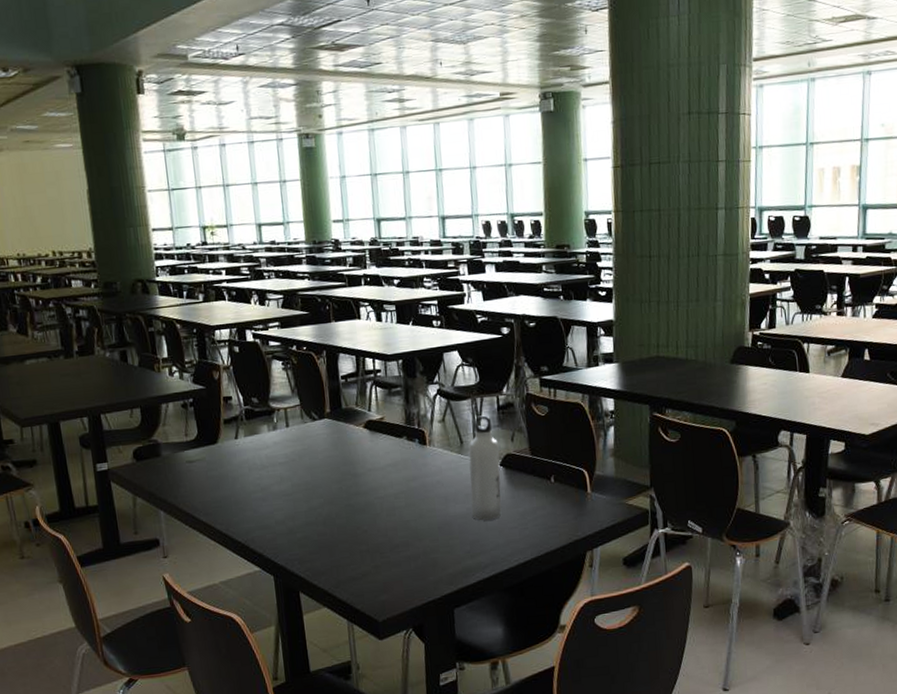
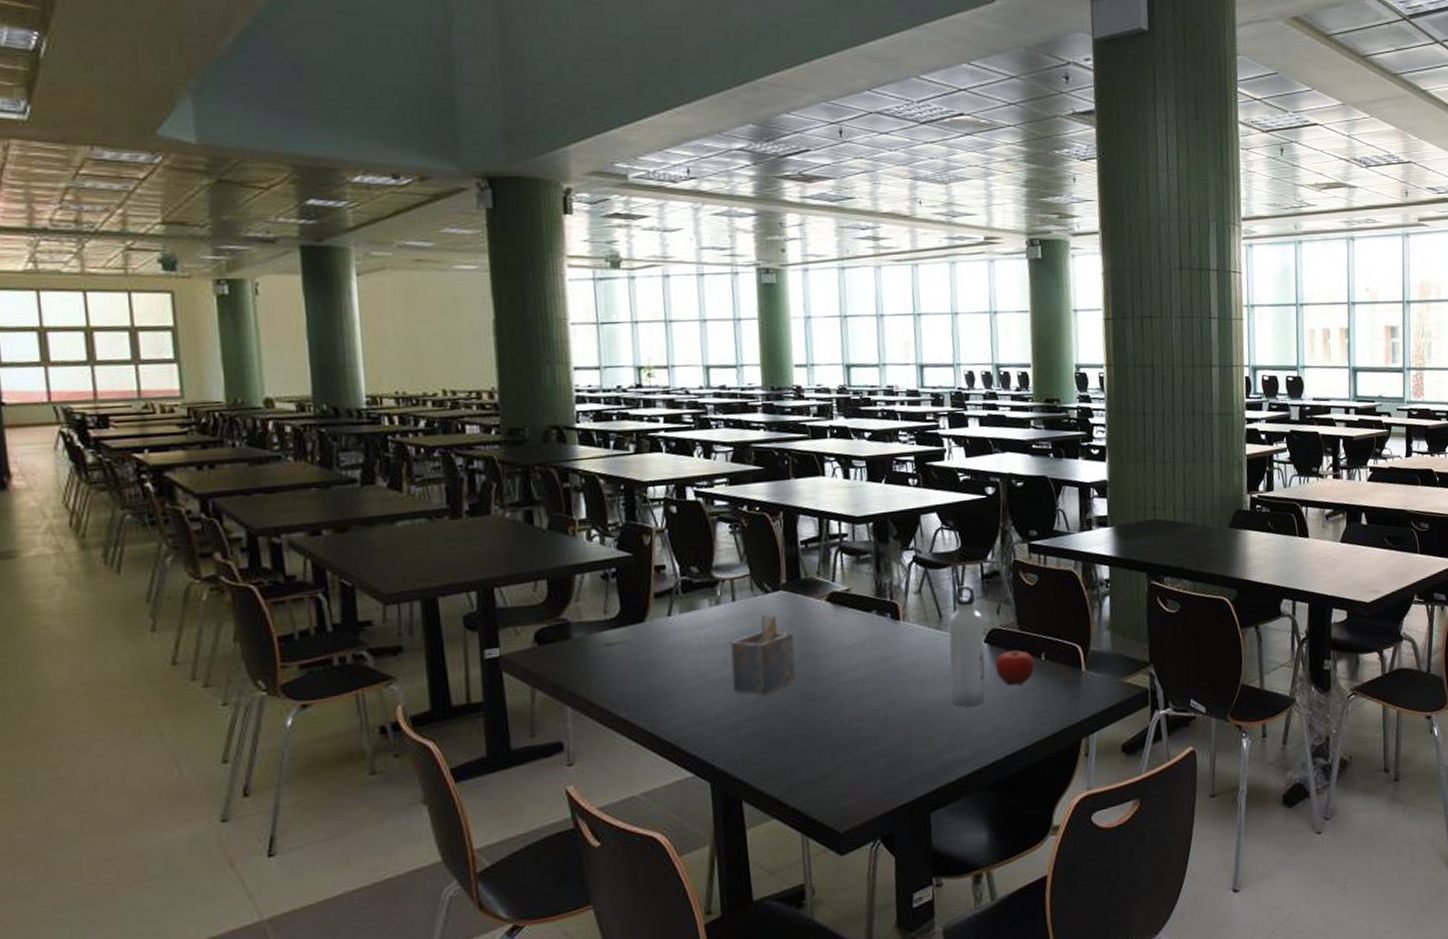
napkin holder: none [286,438,340,506] -> present [730,614,796,695]
fruit: none [510,470,545,504] -> present [996,647,1035,686]

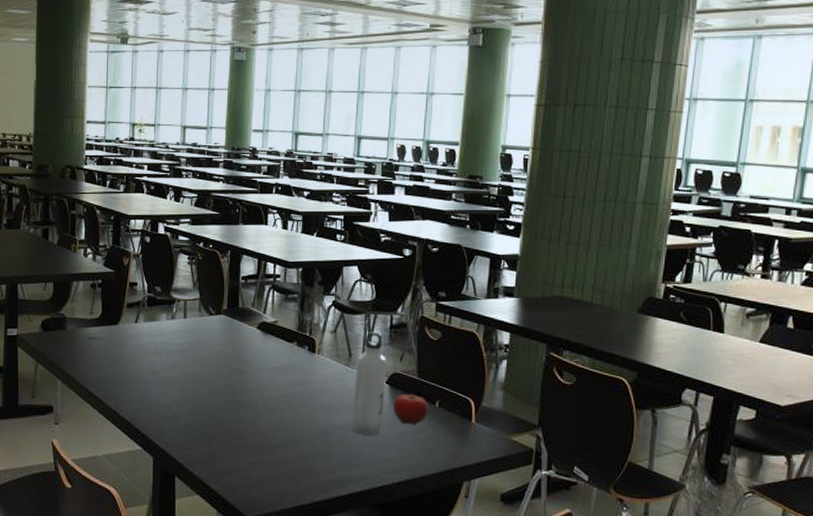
napkin holder: present [730,614,796,695] -> none [177,331,227,396]

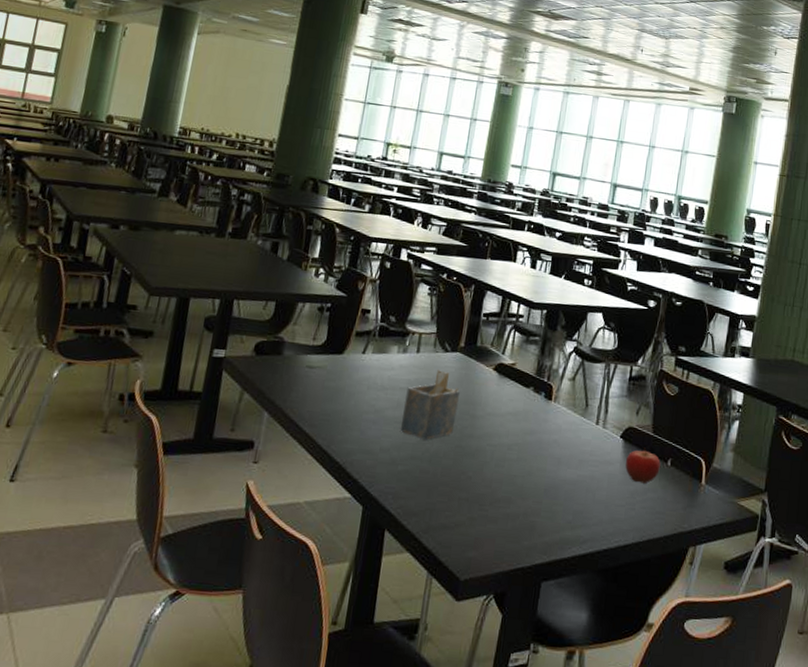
napkin holder: none [177,331,227,396] -> present [400,369,460,440]
water bottle: present [351,332,387,435] -> none [581,382,623,493]

